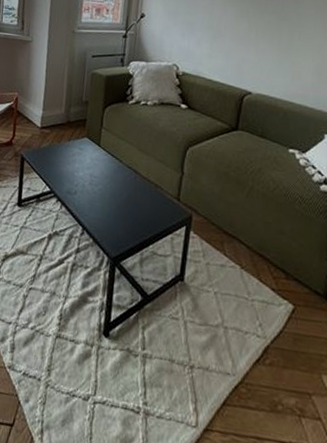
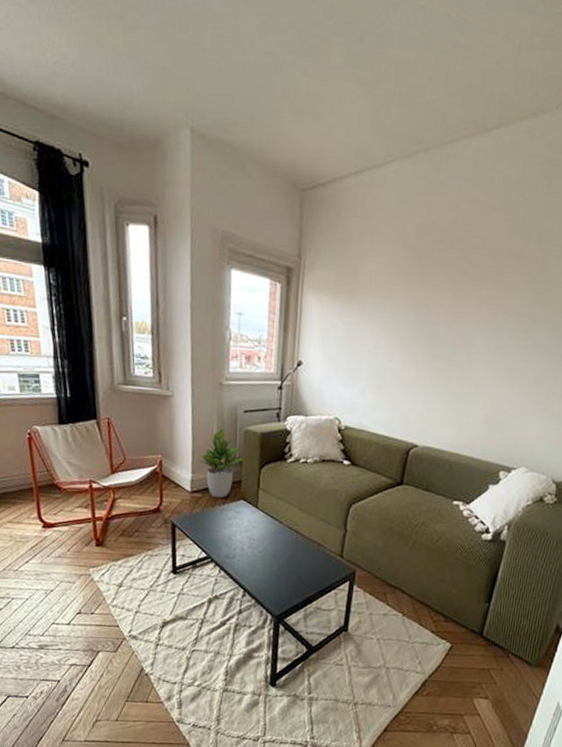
potted plant: none [50,70,89,135] -> present [199,428,243,498]

